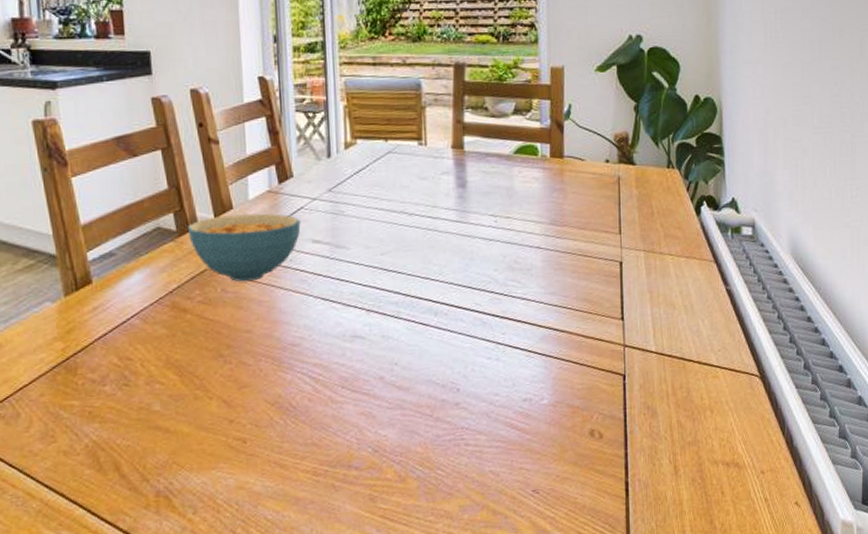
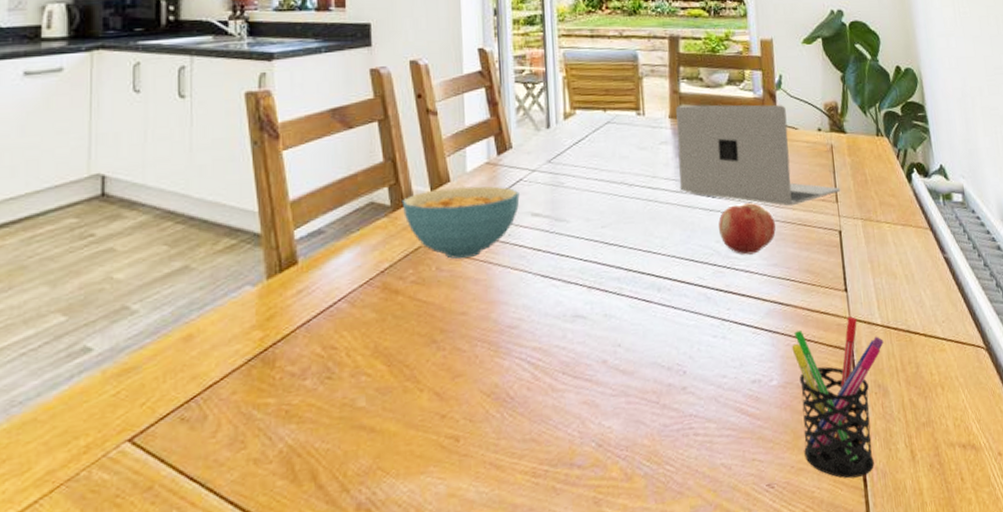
laptop: none [458,135,625,237] -> present [676,104,841,207]
fruit: none [498,233,555,283] -> present [718,203,776,255]
pen holder: none [564,343,657,488] -> present [792,316,884,479]

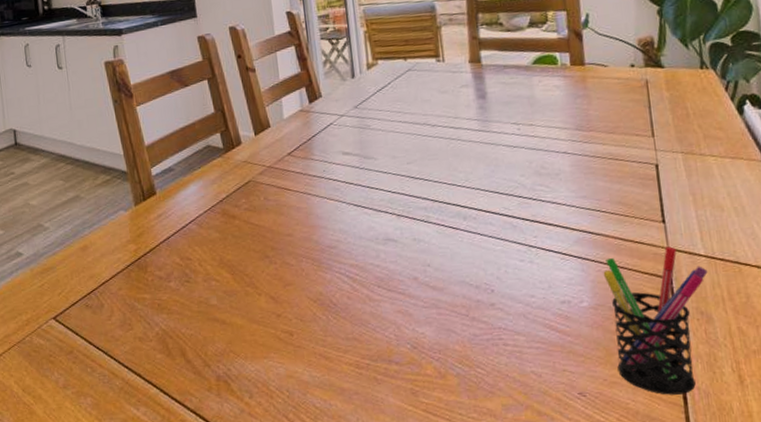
cereal bowl: present [401,186,520,259] -> none [231,130,331,191]
laptop: present [676,104,841,207] -> none [475,43,658,142]
fruit: present [718,203,776,255] -> none [523,139,584,188]

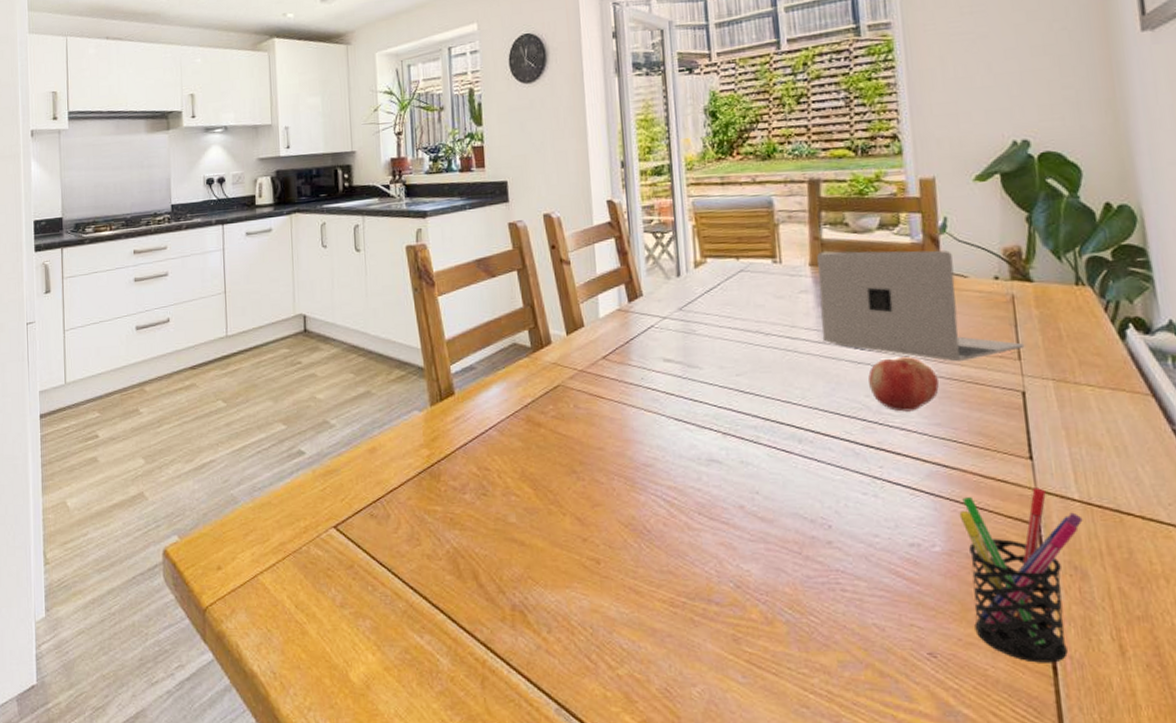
laptop: none [475,43,658,142] -> present [817,250,1025,362]
fruit: none [523,139,584,188] -> present [868,357,939,412]

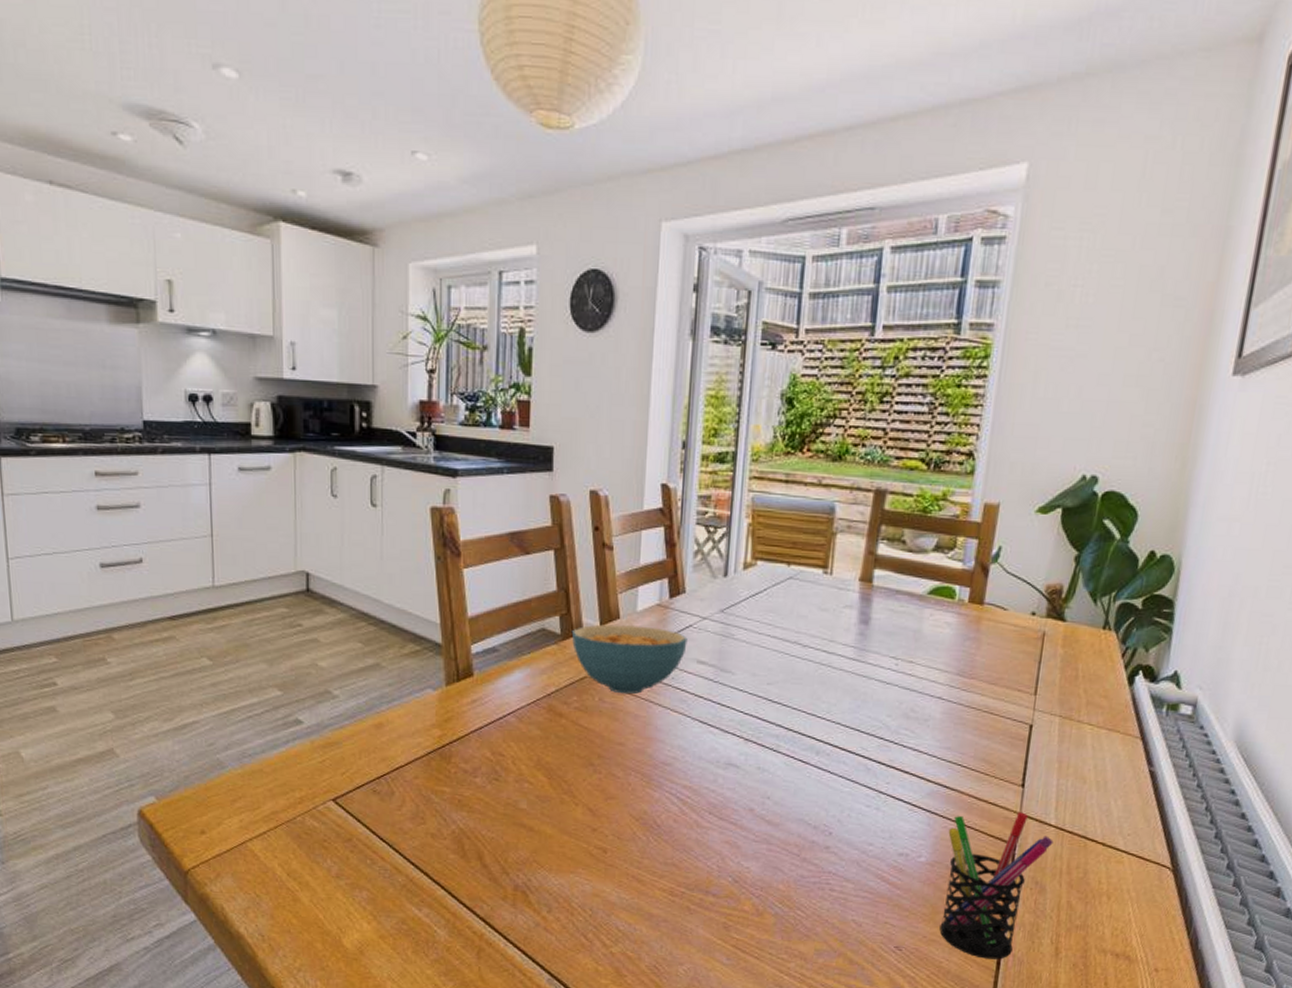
cereal bowl: none [540,331,652,399] -> present [571,624,688,695]
laptop: present [817,250,1025,362] -> none [857,568,1043,692]
fruit: present [868,357,939,412] -> none [893,681,958,734]

